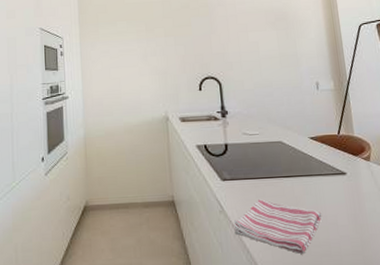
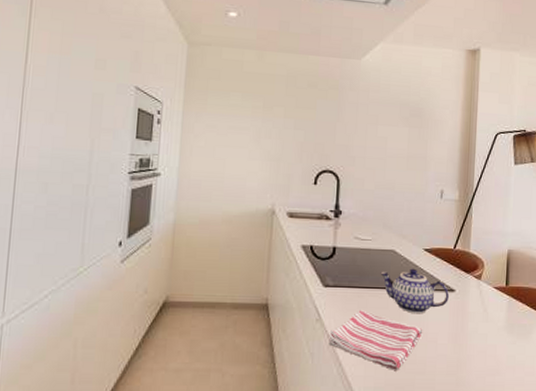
teapot: none [272,156,342,199] -> present [380,268,449,314]

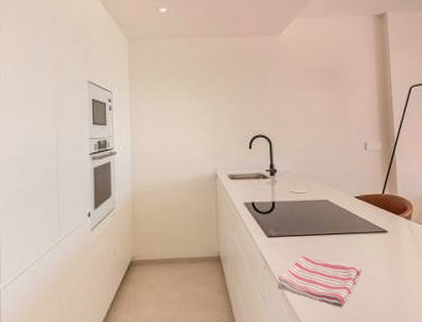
teapot: present [380,268,449,314] -> none [317,215,383,256]

